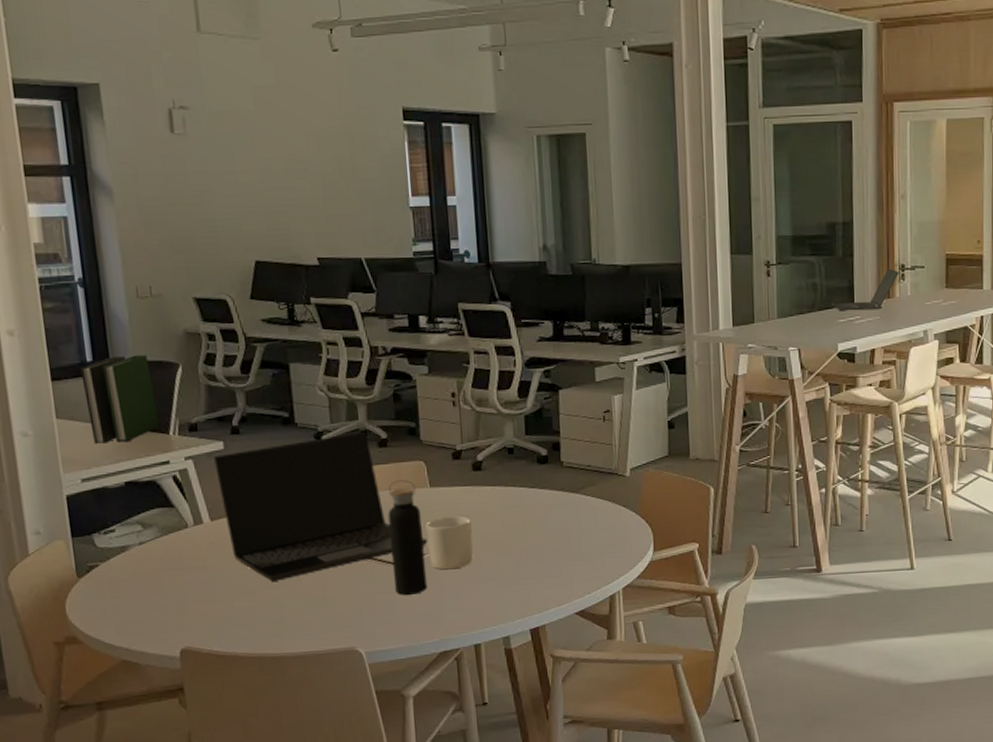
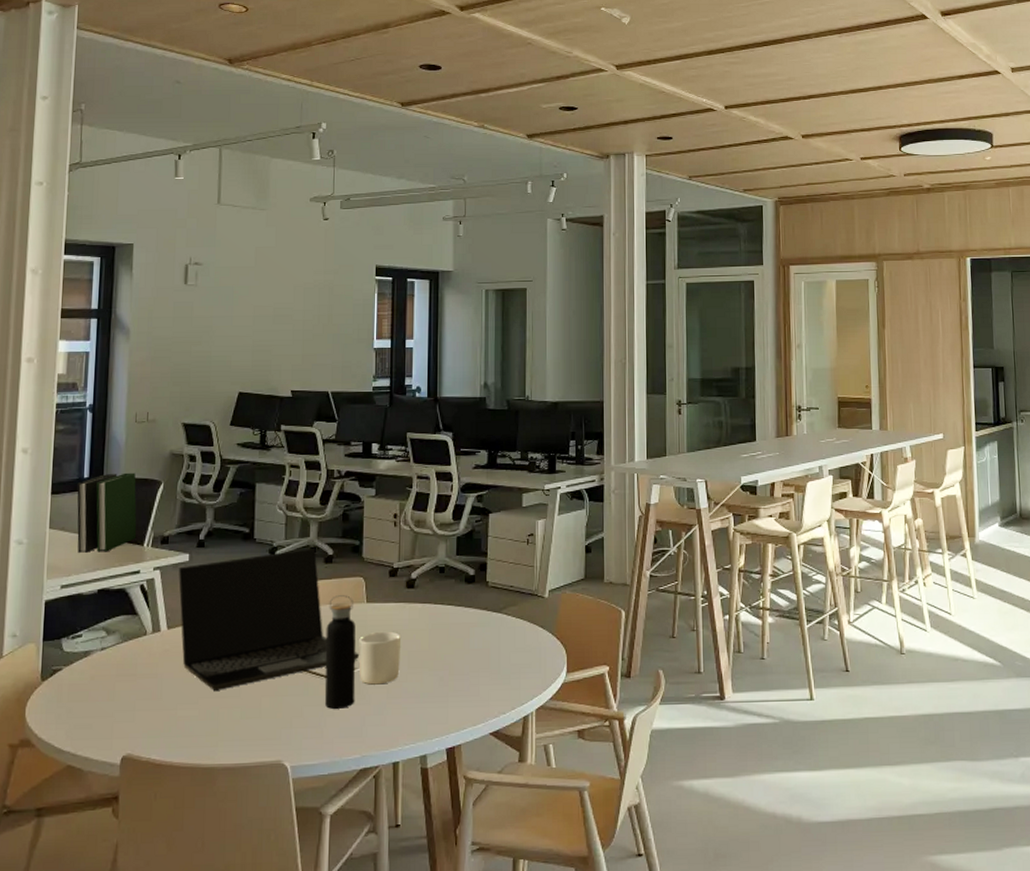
laptop: present [831,268,900,312] -> none [735,409,797,447]

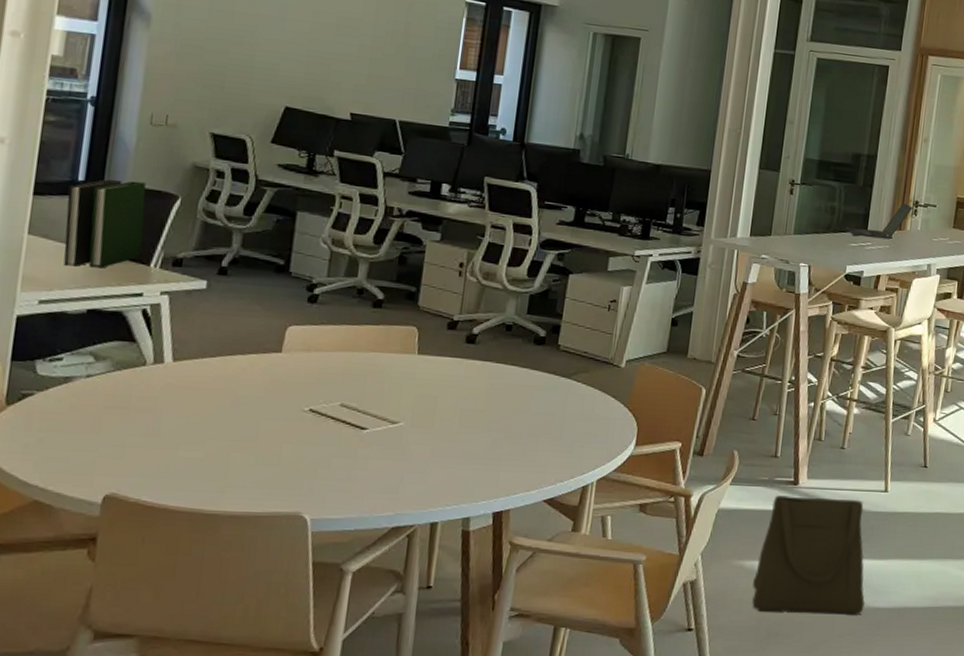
laptop: present [178,547,359,691] -> none [189,289,403,433]
water bottle: present [324,595,356,709] -> none [357,343,403,463]
mug: present [359,631,400,685] -> none [401,385,454,442]
tote bag: none [694,711,807,833] -> present [751,495,865,615]
laptop: none [735,409,797,447] -> present [846,203,914,240]

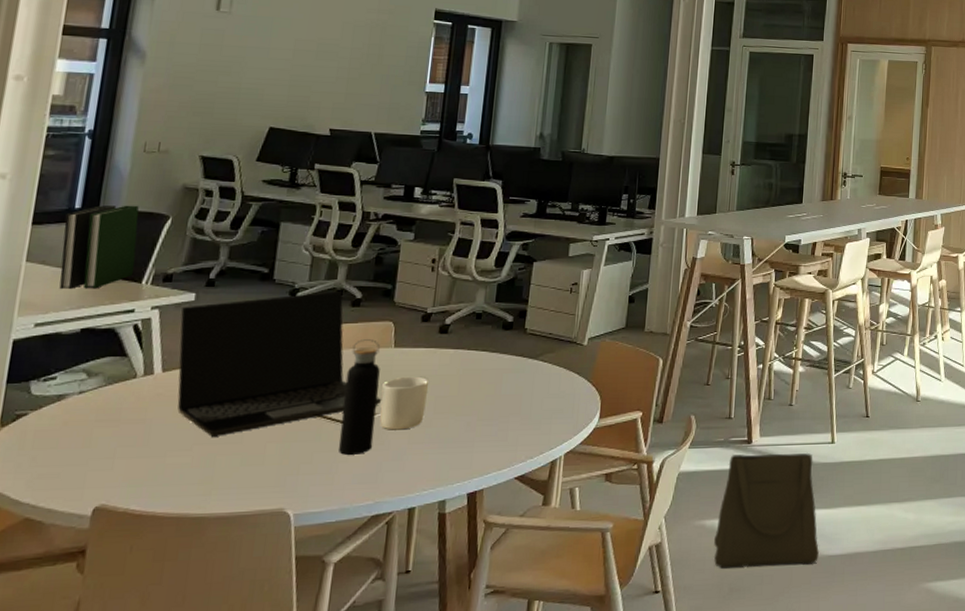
laptop: none [189,289,403,433] -> present [177,290,381,437]
water bottle: none [357,343,403,463] -> present [338,339,380,455]
mug: none [401,385,454,442] -> present [380,376,428,430]
laptop: present [846,203,914,240] -> none [783,175,843,209]

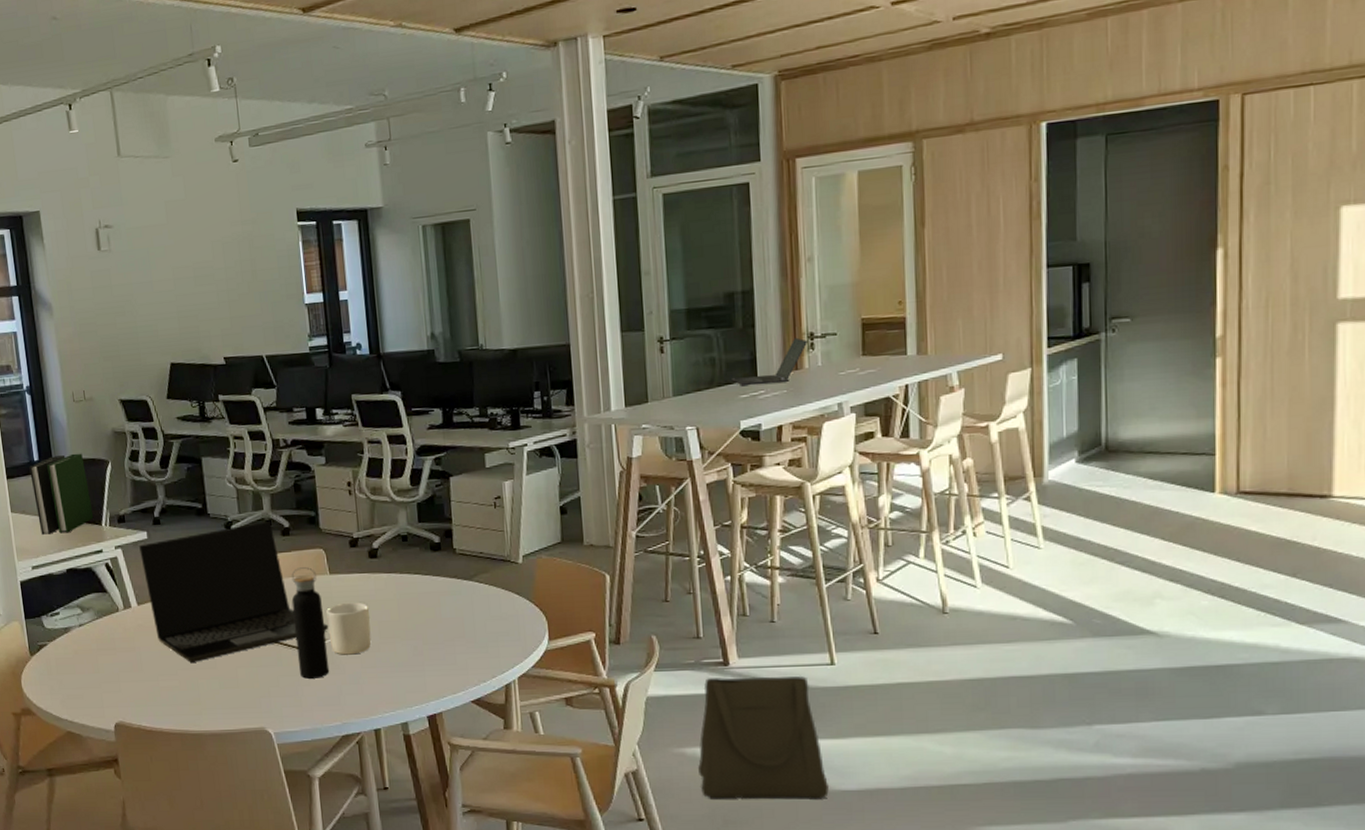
laptop: none [783,175,843,209] -> present [731,337,809,387]

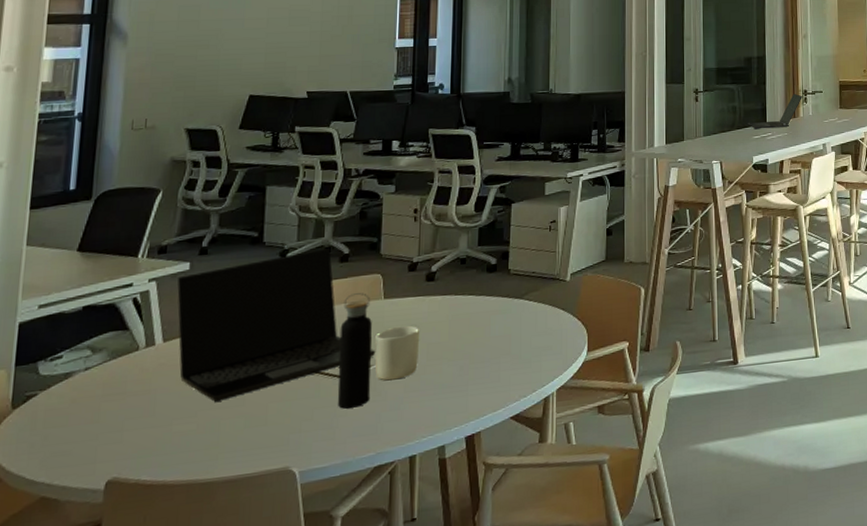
binder: present [29,453,94,535] -> none [59,181,131,269]
tote bag: present [698,676,829,799] -> none [709,369,813,491]

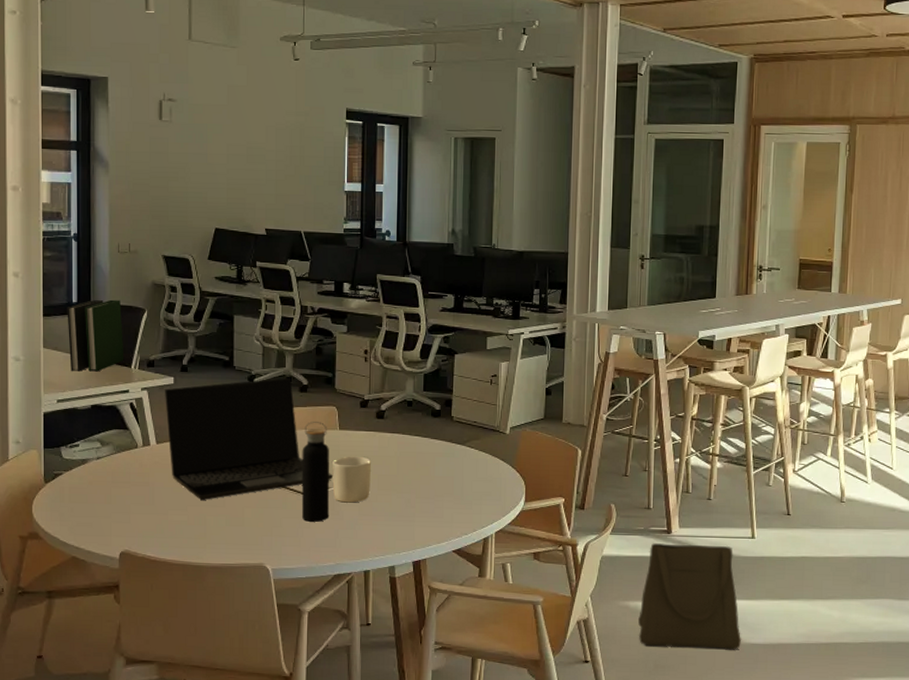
binder: none [59,181,131,269] -> present [67,299,124,372]
tote bag: none [709,369,813,491] -> present [638,543,741,650]
laptop: present [748,93,803,130] -> none [695,268,758,304]

